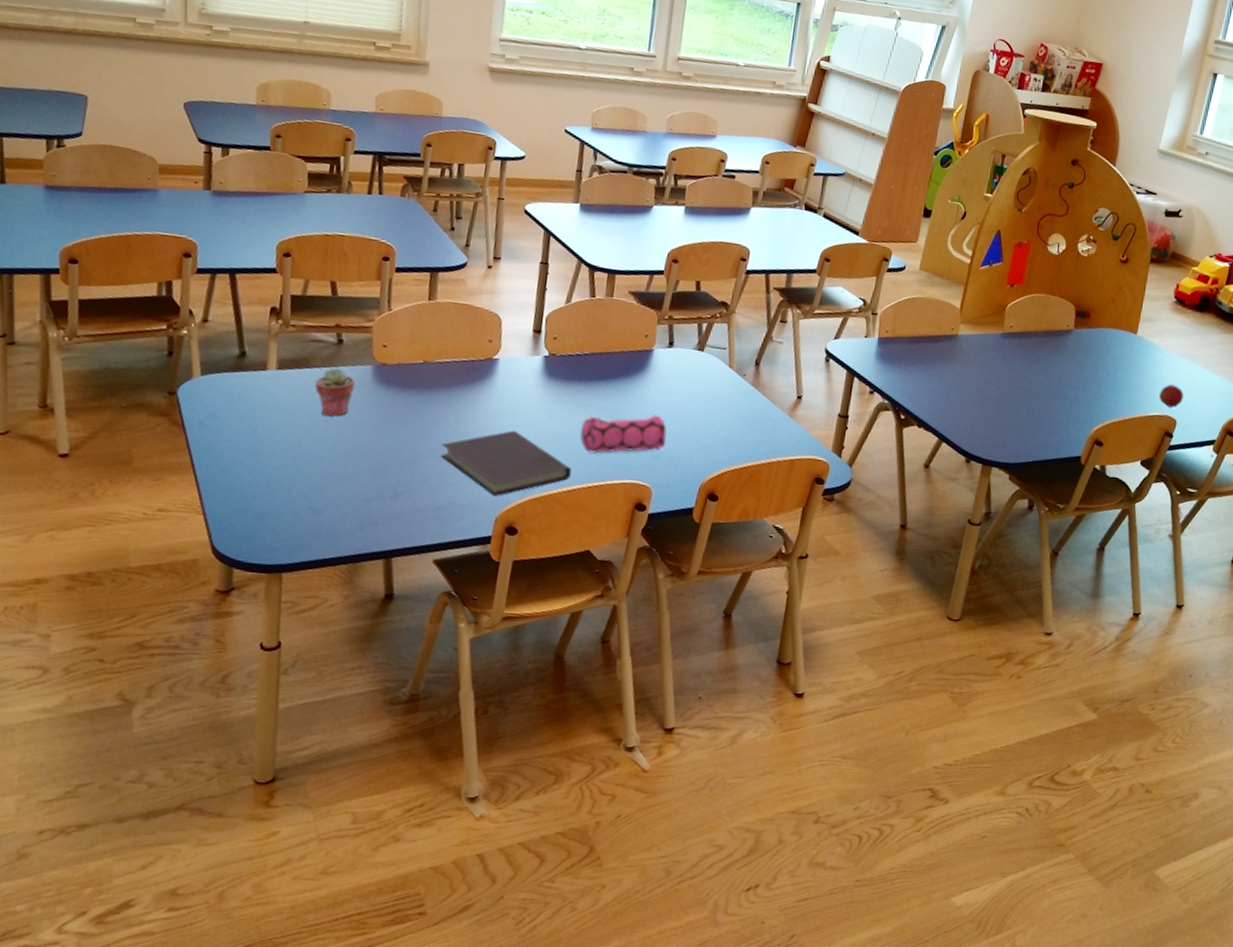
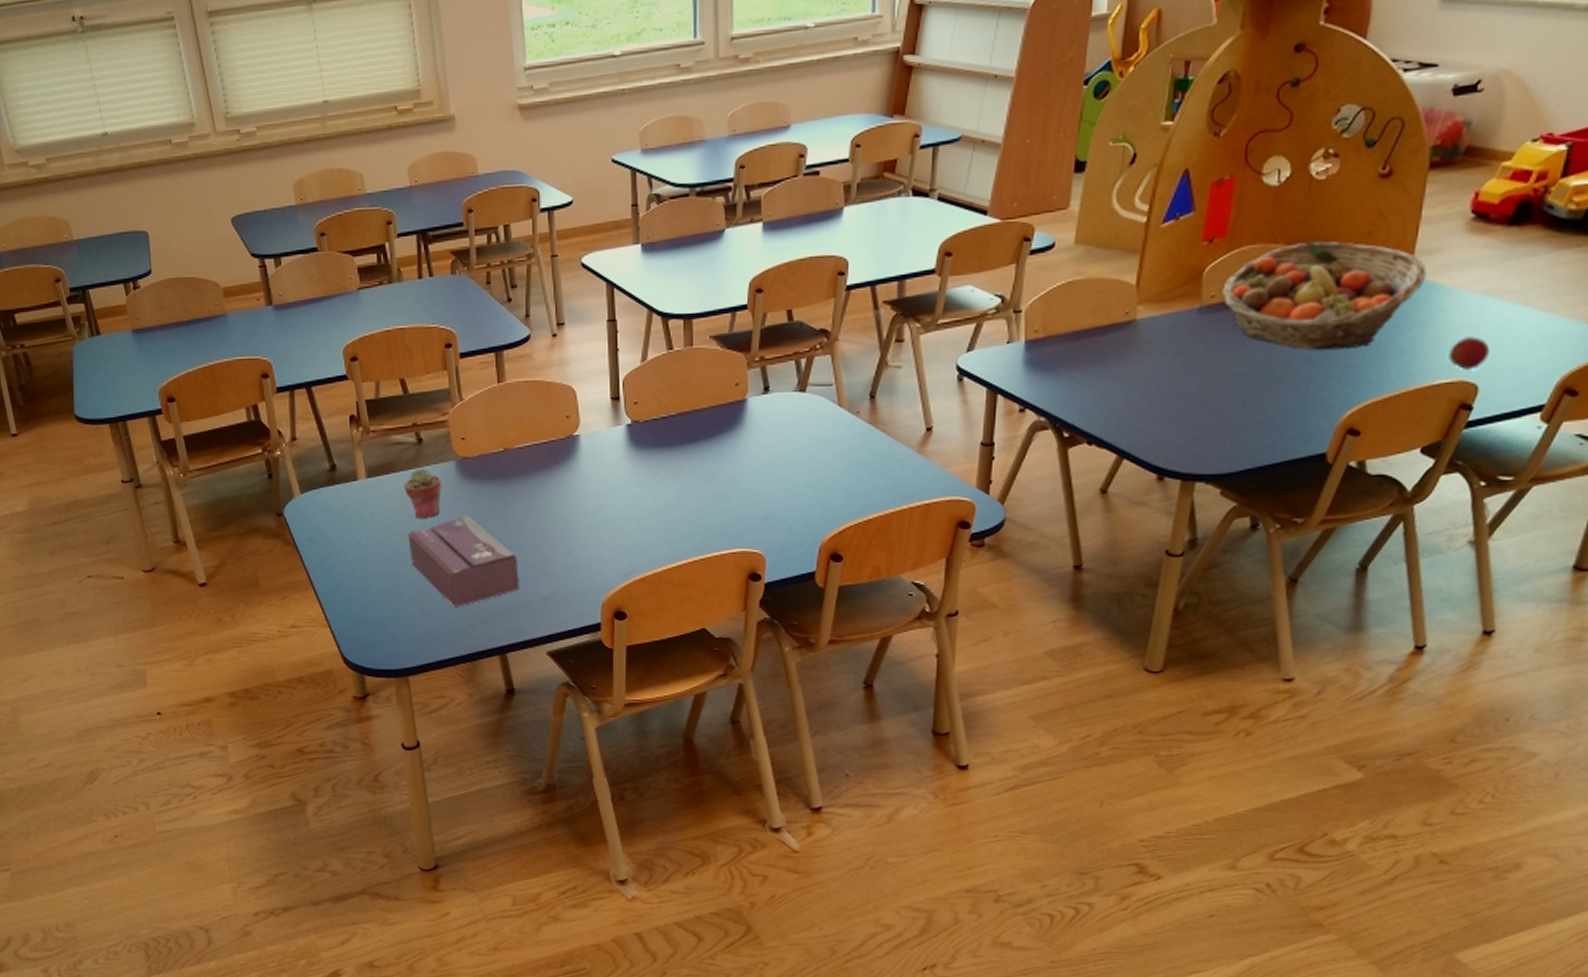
tissue box: none [308,418,419,508] -> present [408,515,519,607]
notebook: present [441,430,572,497] -> none [535,510,674,582]
pencil case: present [580,414,667,454] -> none [678,472,775,524]
fruit basket: none [1017,298,1147,382] -> present [1222,241,1427,351]

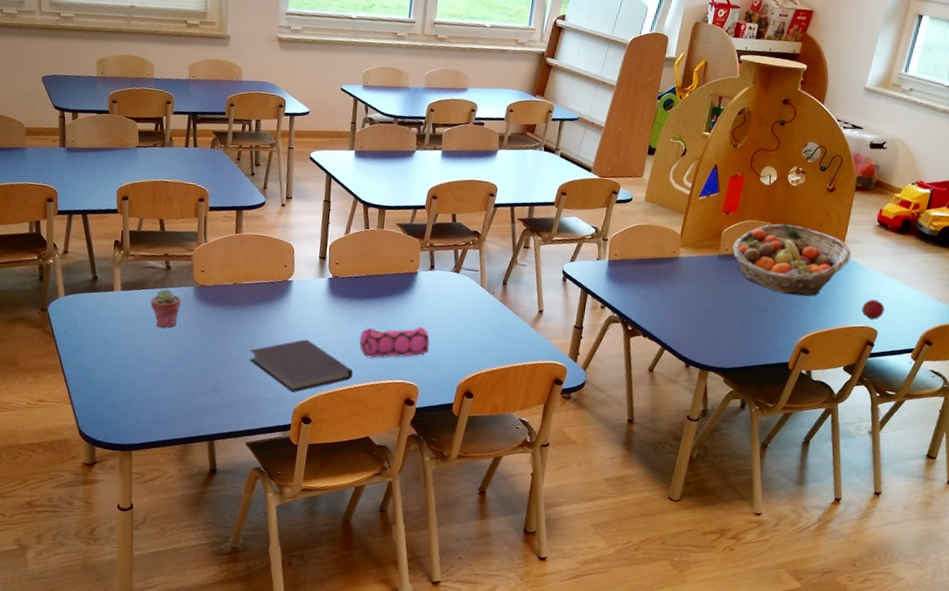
tissue box: present [408,515,519,607] -> none [147,329,233,400]
notebook: none [535,510,674,582] -> present [249,339,353,393]
pencil case: none [678,472,775,524] -> present [359,326,430,358]

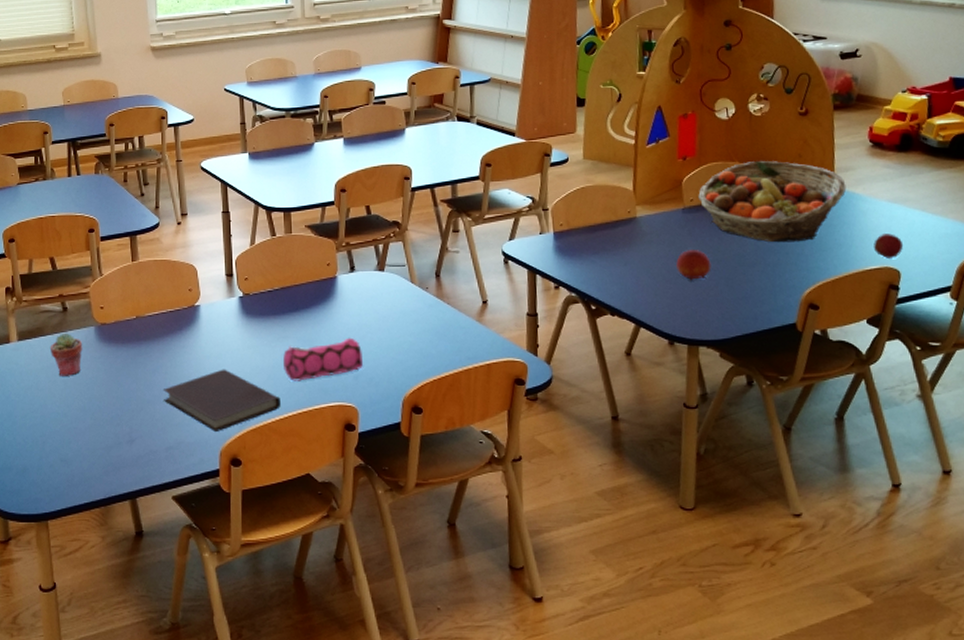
fruit: none [702,291,732,317] -> present [675,250,711,281]

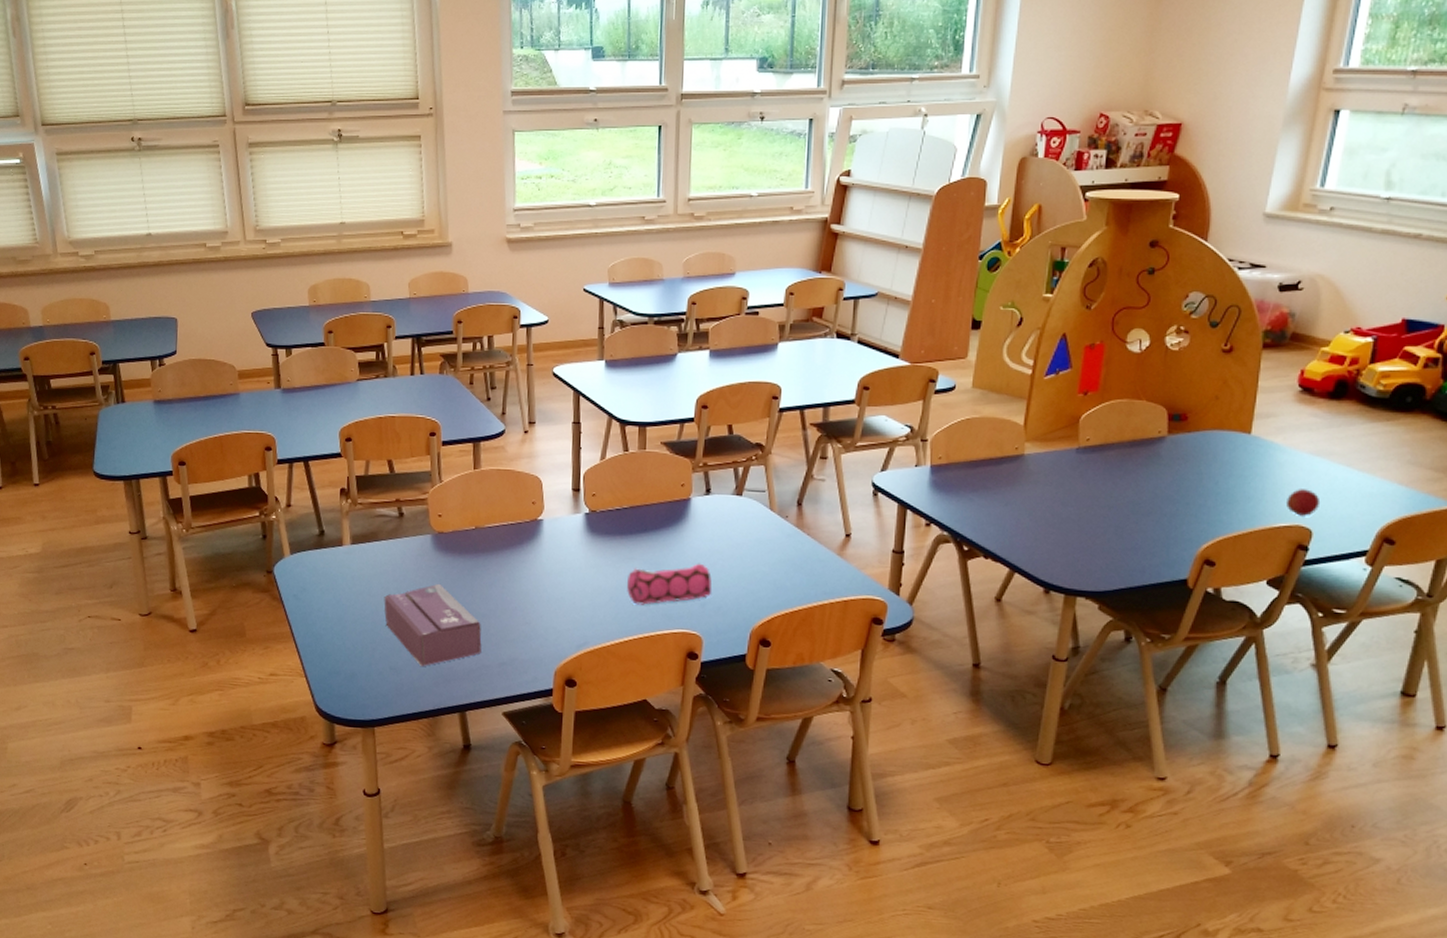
potted succulent: present [49,332,83,376] -> none [383,539,418,584]
tissue box: none [52,373,148,456] -> present [384,583,482,666]
notebook: present [162,369,281,433] -> none [499,587,622,652]
fruit: present [675,250,711,281] -> none [1061,493,1101,527]
fruit basket: present [698,160,847,243] -> none [1096,400,1265,493]

